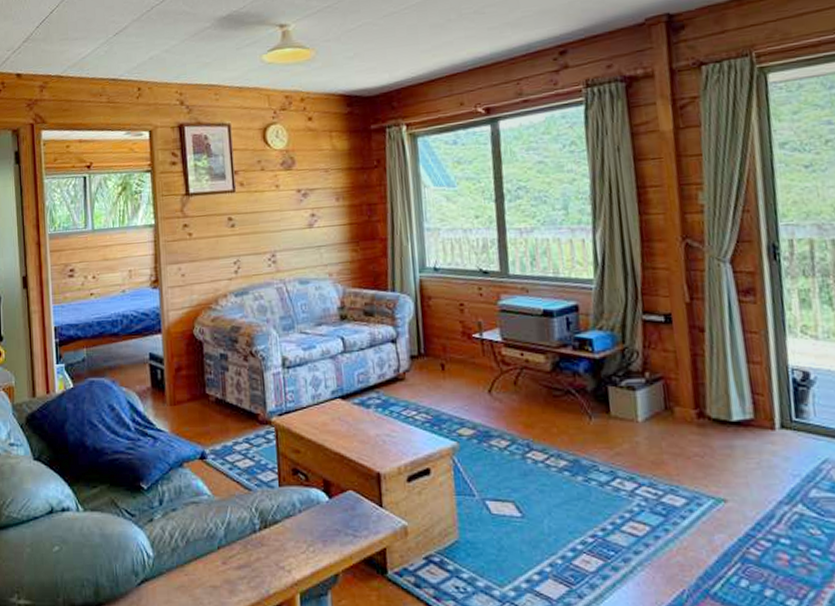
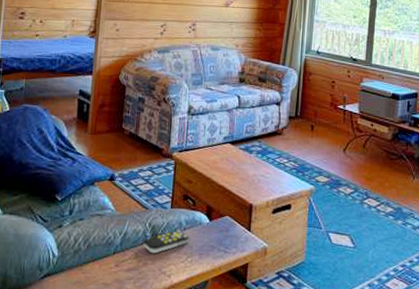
remote control: none [252,512,307,545] -> present [143,229,189,254]

